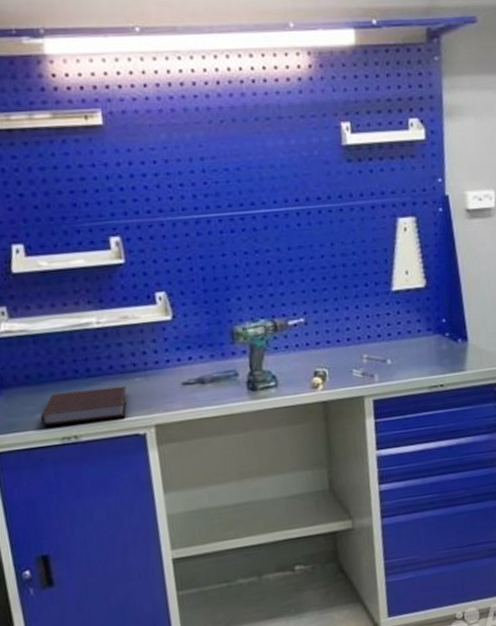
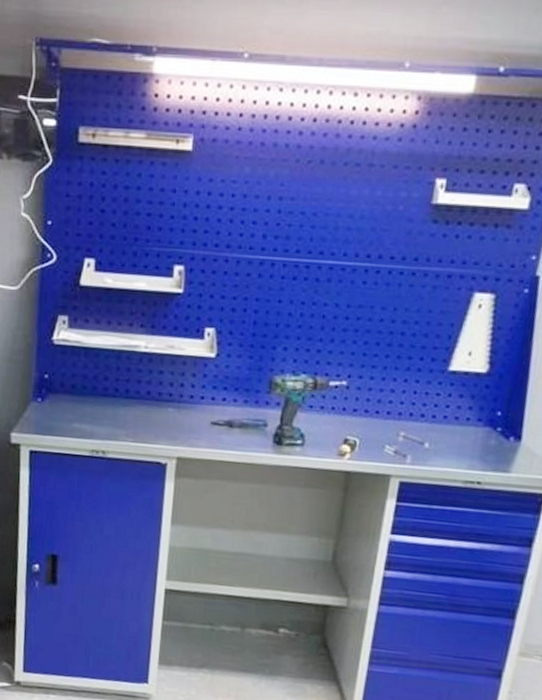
notebook: present [41,386,127,426] -> none [77,407,158,443]

